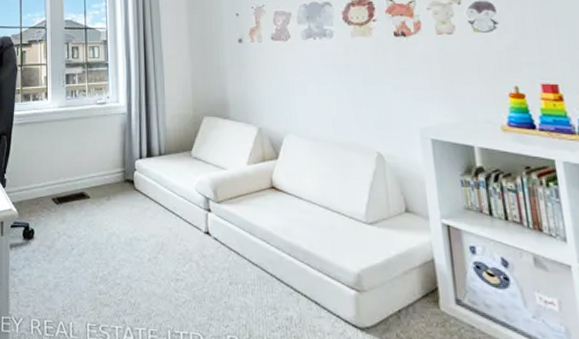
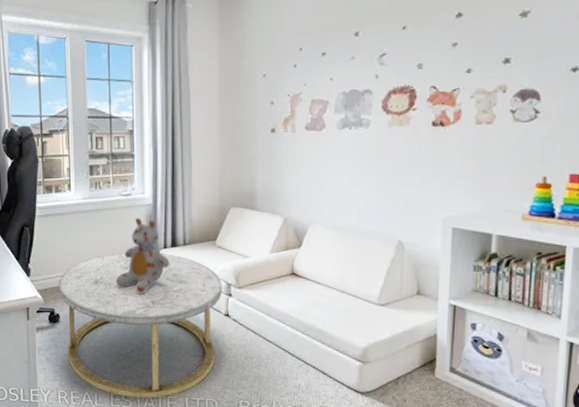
coffee table: none [33,163,201,330] -> present [58,253,222,398]
stuffed bear: none [92,126,146,208] -> present [116,217,170,293]

